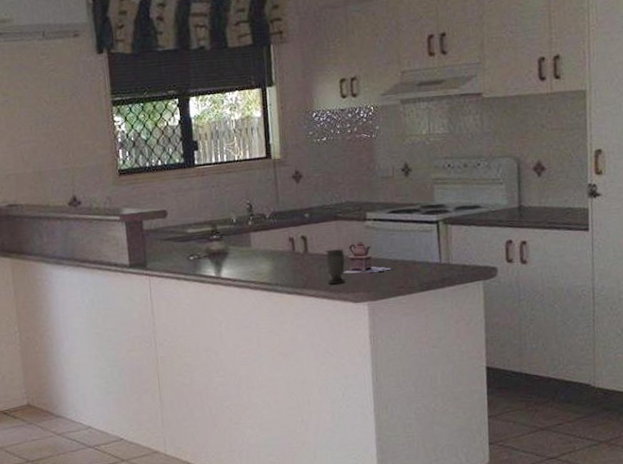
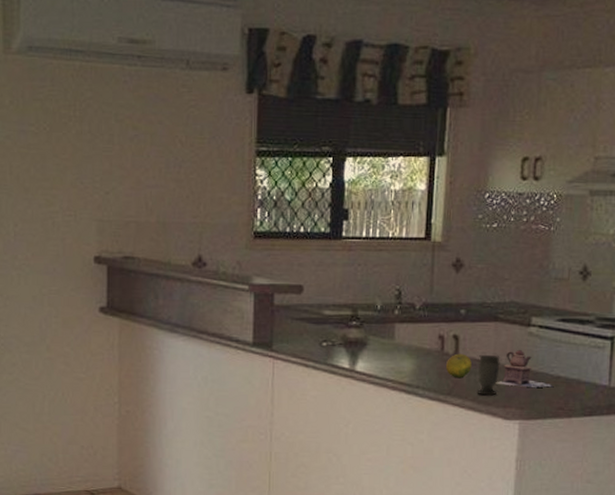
fruit: none [298,251,321,273] -> present [445,353,472,379]

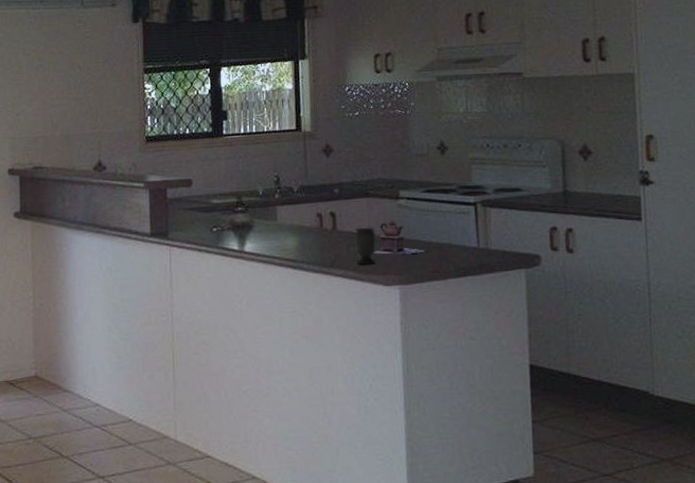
fruit: present [445,353,472,379] -> none [325,228,350,251]

